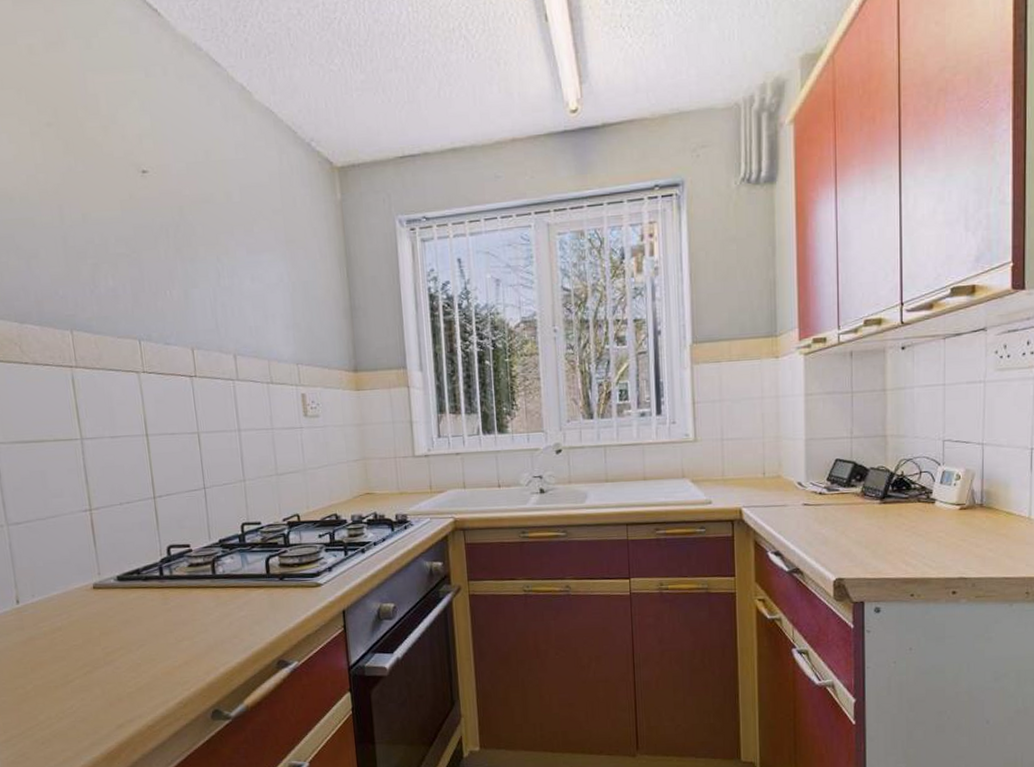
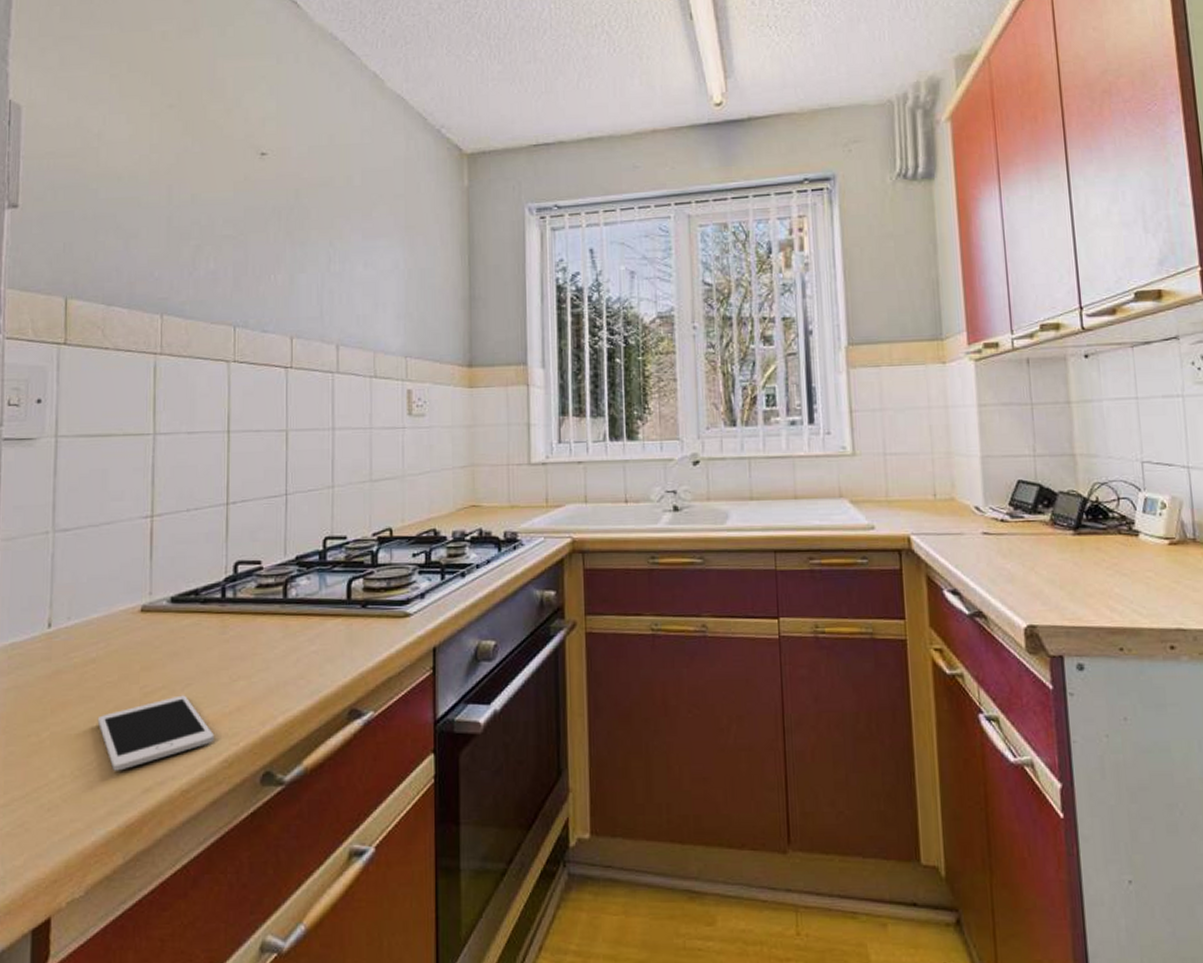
cell phone: none [70,653,169,713] -> present [97,695,214,771]

